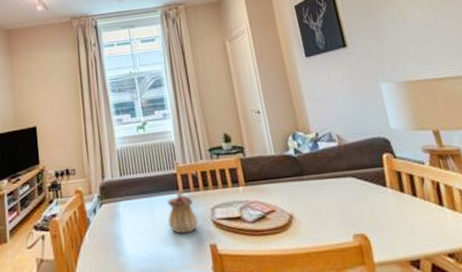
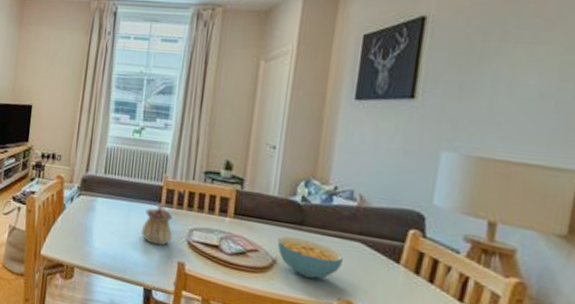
cereal bowl: none [287,187,345,223] -> present [277,236,343,279]

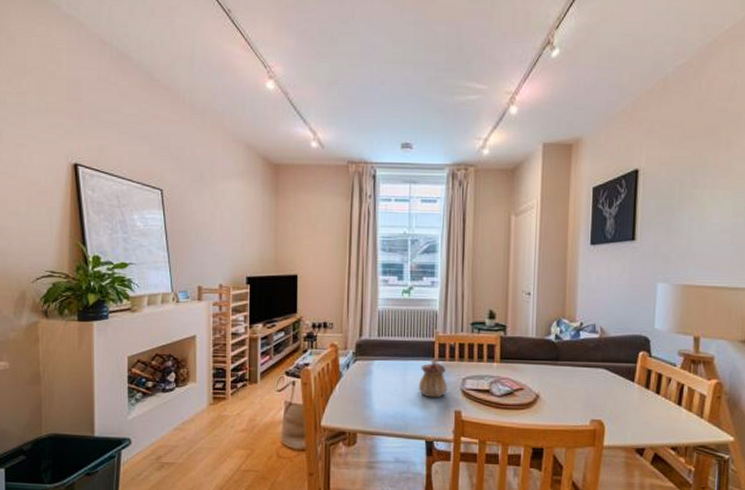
cereal bowl: present [277,236,343,279] -> none [539,371,591,406]

